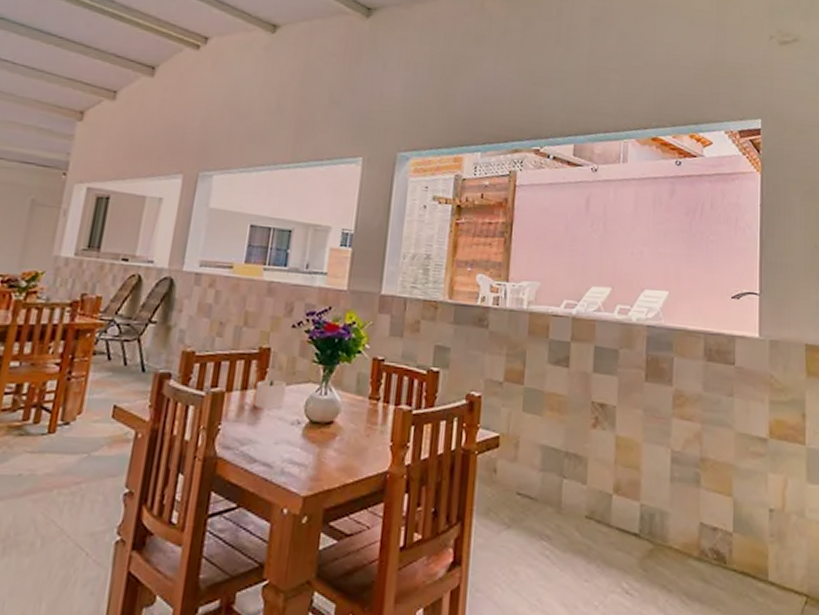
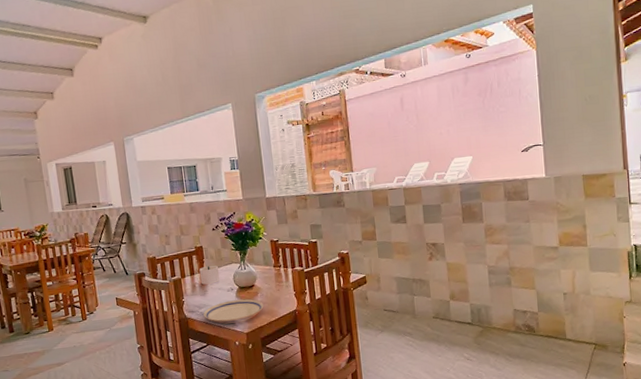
plate: none [244,439,341,478] -> present [203,299,264,324]

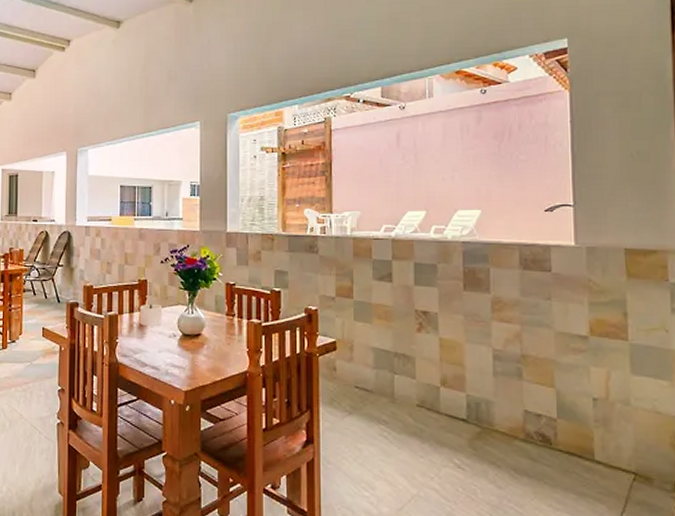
plate: present [203,299,264,324] -> none [138,349,209,377]

